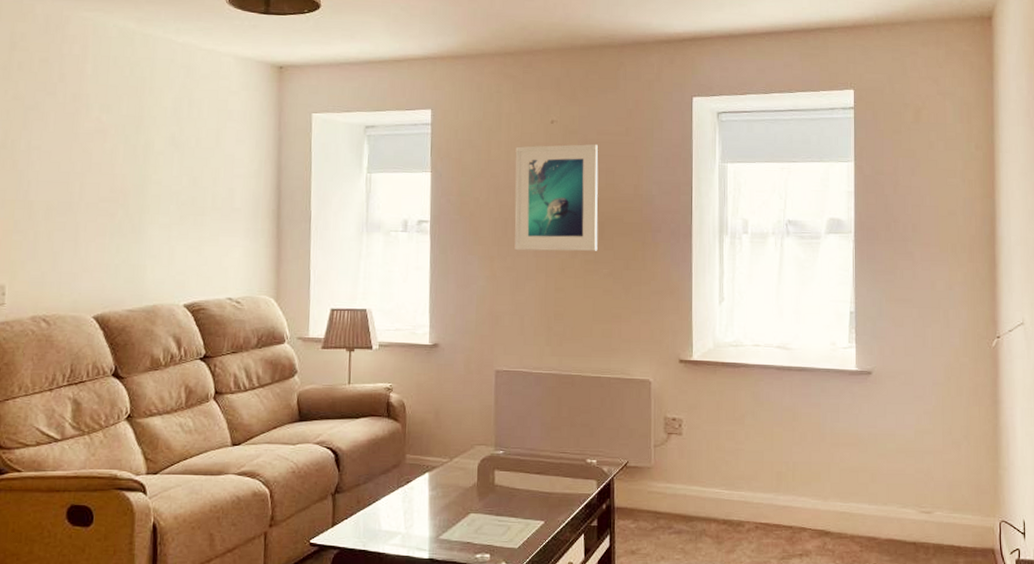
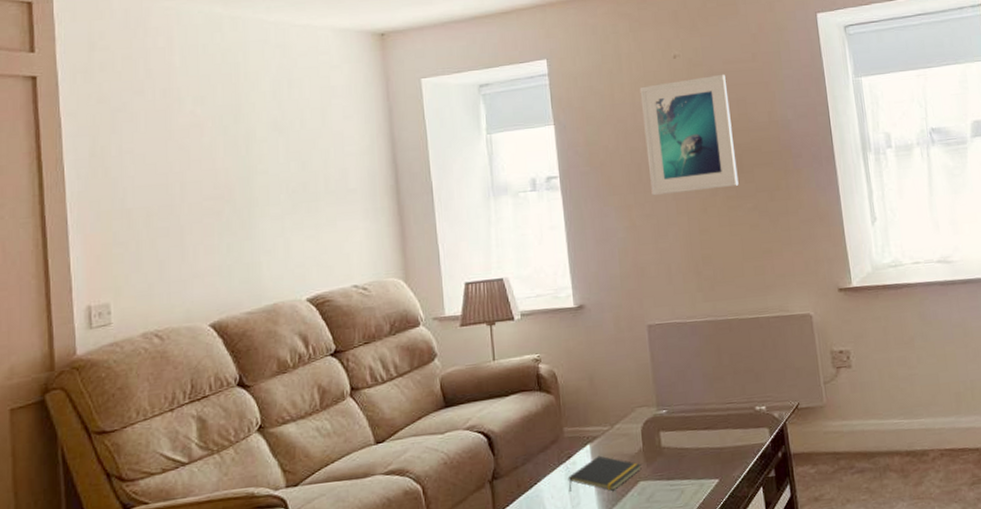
notepad: none [404,484,474,518] -> present [568,455,642,492]

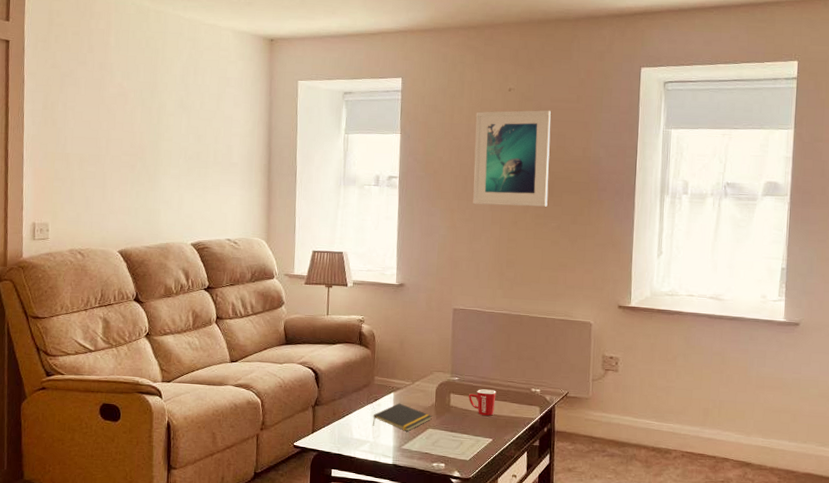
mug: none [682,417,716,452] -> present [469,389,496,416]

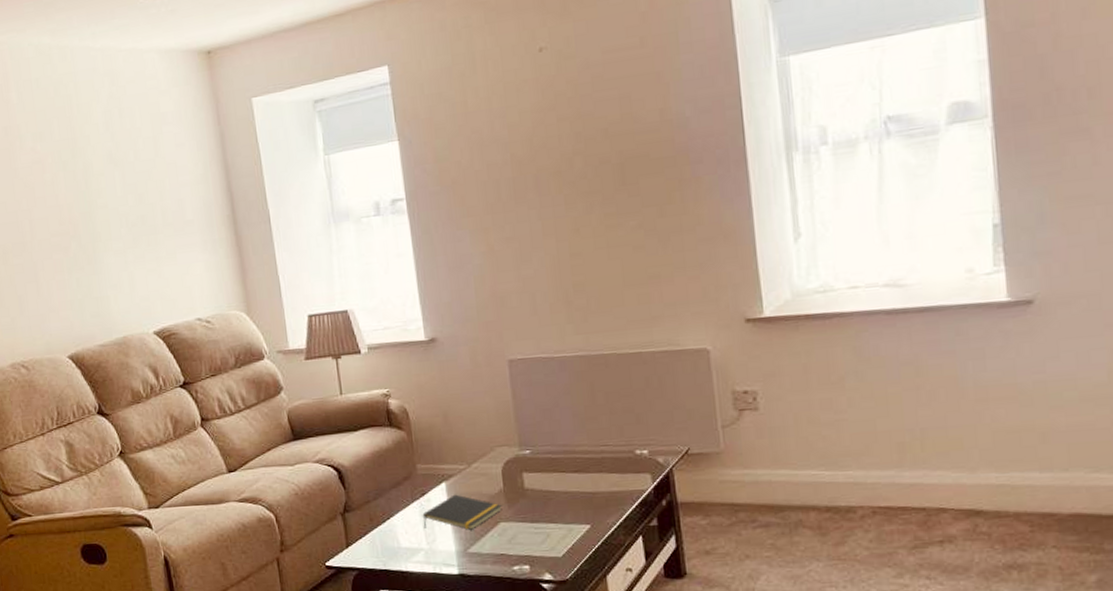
mug: present [469,389,496,416] -> none [548,459,588,495]
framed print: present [473,110,551,207] -> none [497,66,620,217]

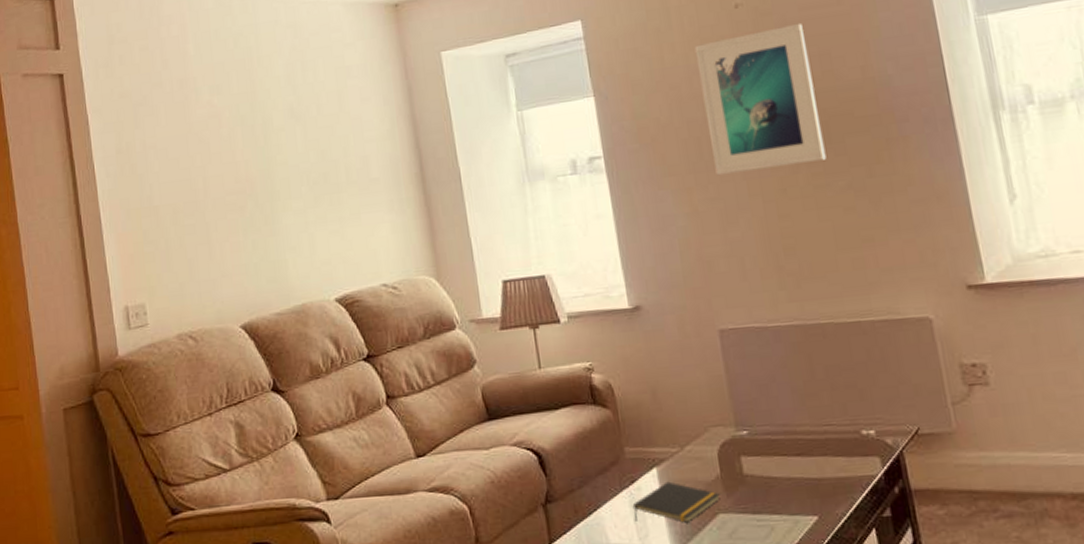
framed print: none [497,66,620,217] -> present [694,22,827,176]

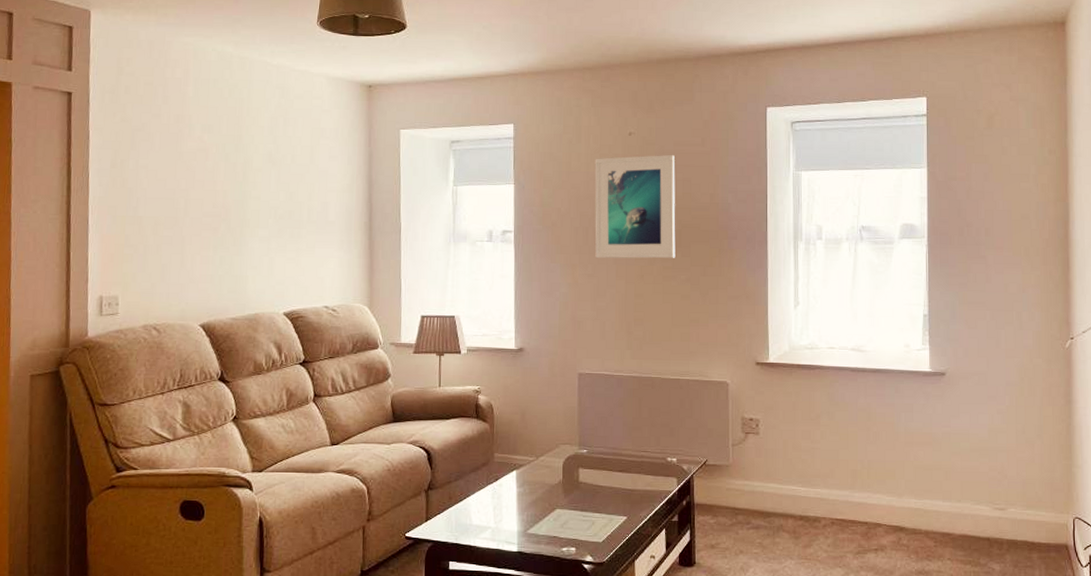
notepad: present [632,481,720,523] -> none [493,482,559,514]

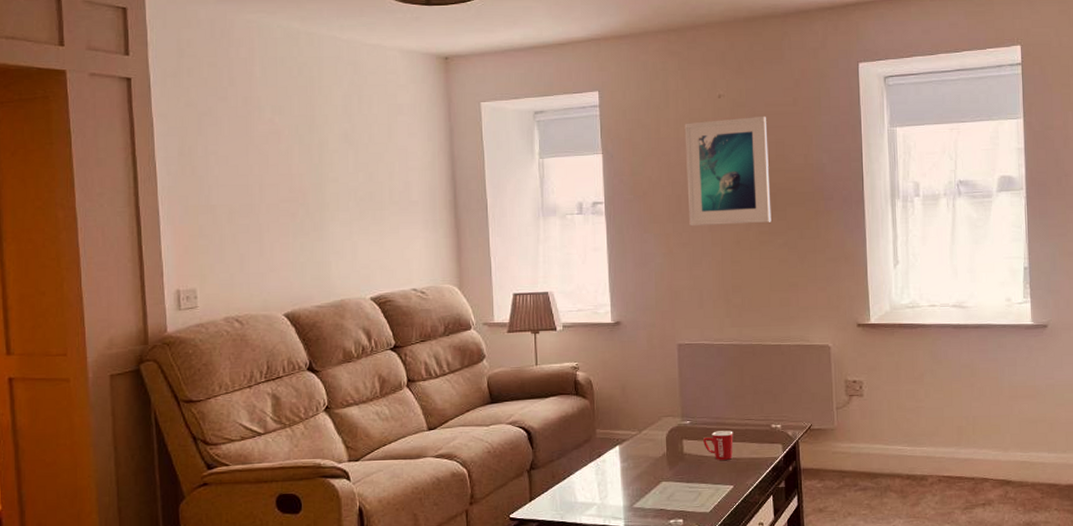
mug: none [599,461,629,491] -> present [703,430,734,460]

